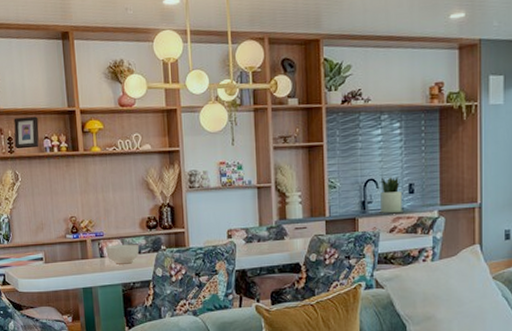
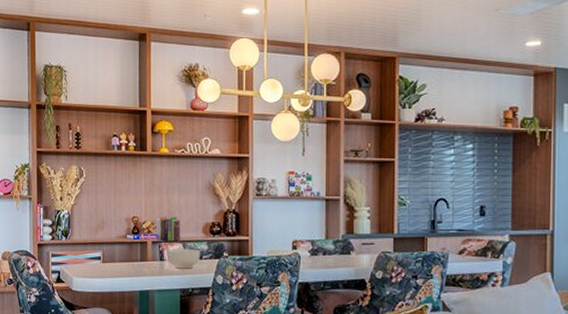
picture frame: present [14,116,39,149] -> none [82,114,108,145]
books: none [94,213,118,239] -> present [157,216,180,242]
planter: present [378,175,403,214] -> none [448,196,474,235]

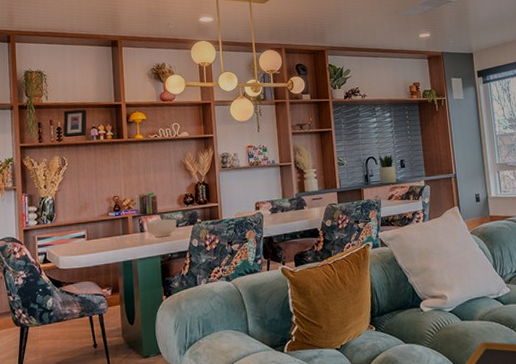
picture frame: none [82,114,108,145] -> present [63,109,87,138]
planter: none [448,196,474,235] -> present [378,153,398,185]

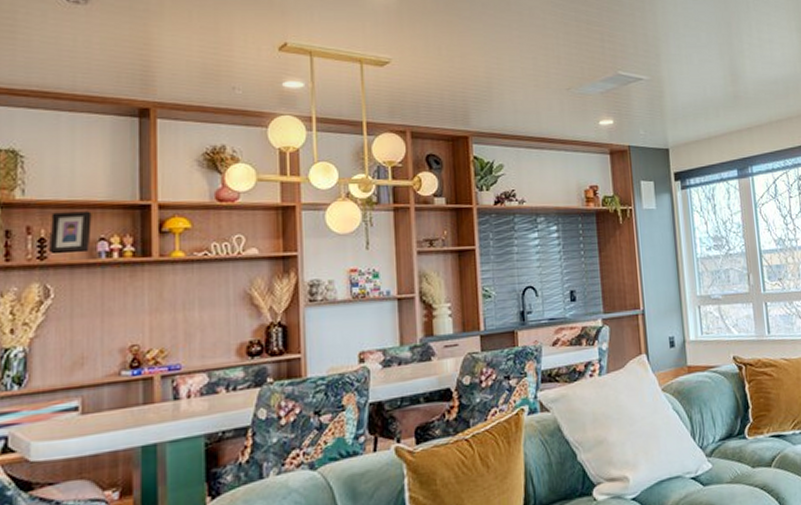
books: present [136,192,158,216] -> none [168,338,204,375]
bowl: present [146,218,177,238] -> none [183,377,235,408]
planter: present [378,153,398,185] -> none [539,281,566,326]

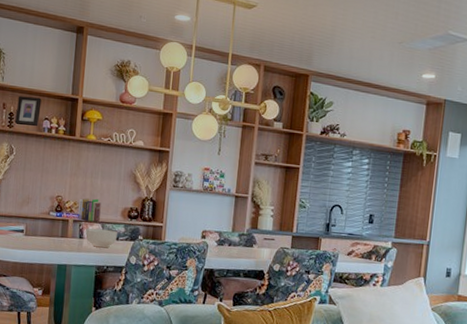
books: none [168,338,204,375] -> present [78,198,101,222]
bowl: none [183,377,235,408] -> present [85,228,118,248]

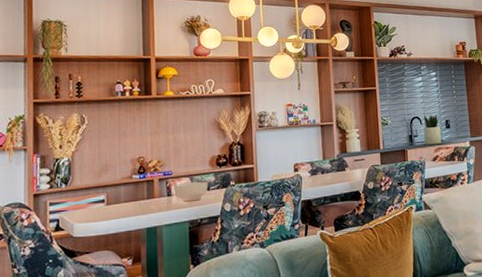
picture frame: present [15,96,42,127] -> none [84,63,111,94]
books: present [78,198,101,222] -> none [163,152,187,178]
planter: none [339,205,363,240] -> present [423,113,443,146]

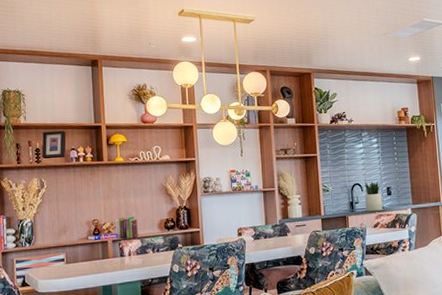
picture frame: none [84,63,111,94] -> present [42,130,66,160]
books: none [163,152,187,178] -> present [116,216,138,240]
bowl: present [174,181,209,202] -> none [126,243,158,263]

